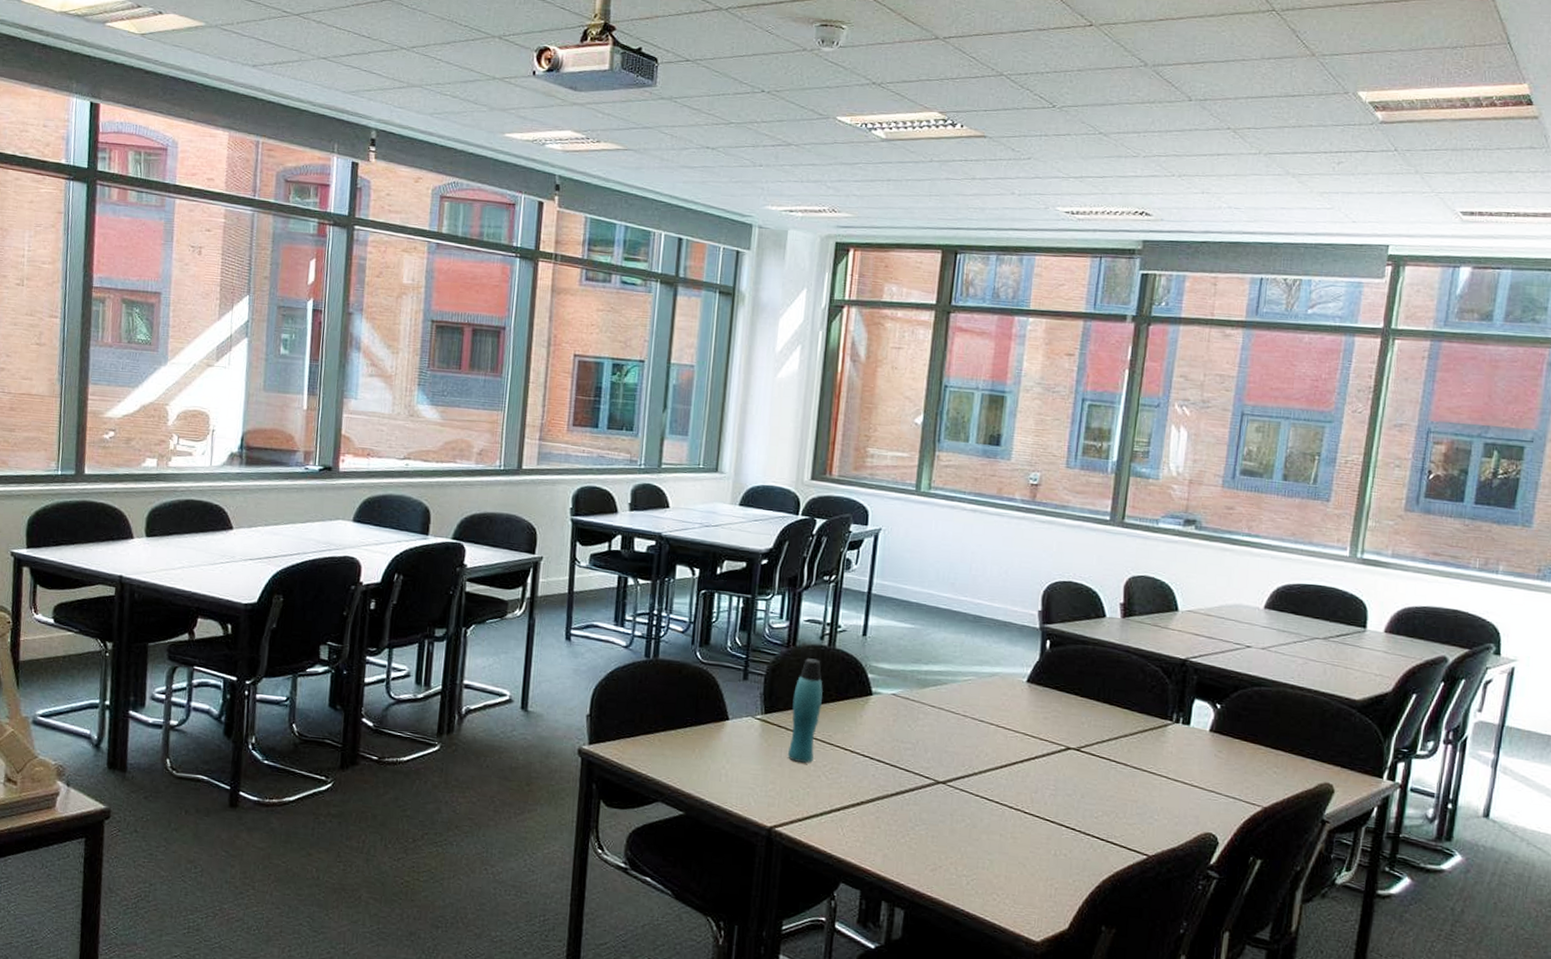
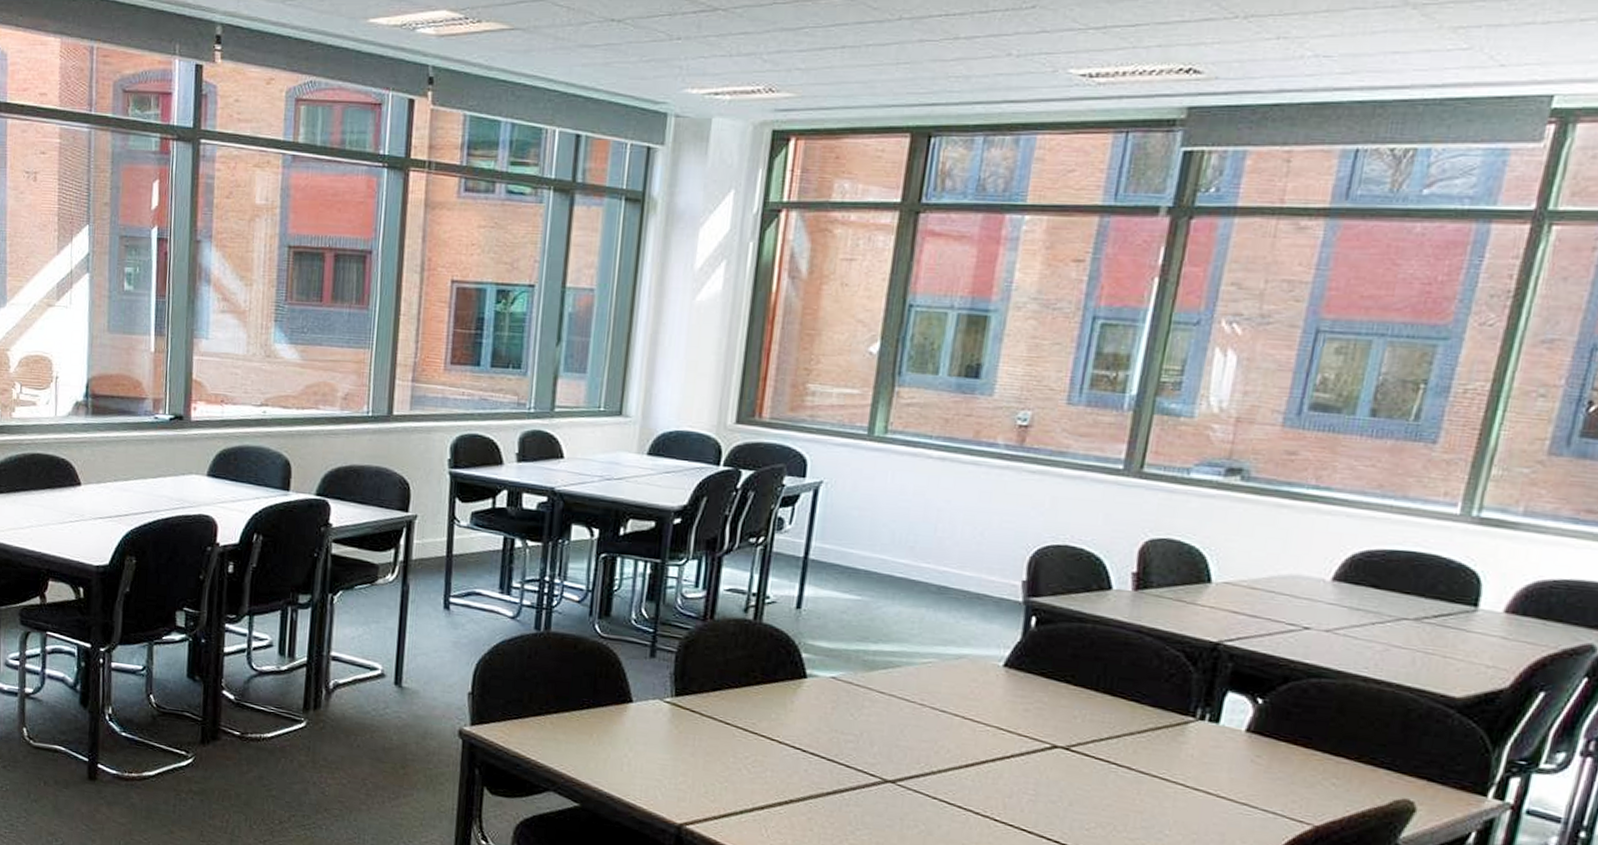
bottle: present [787,658,823,763] -> none [701,633,746,754]

